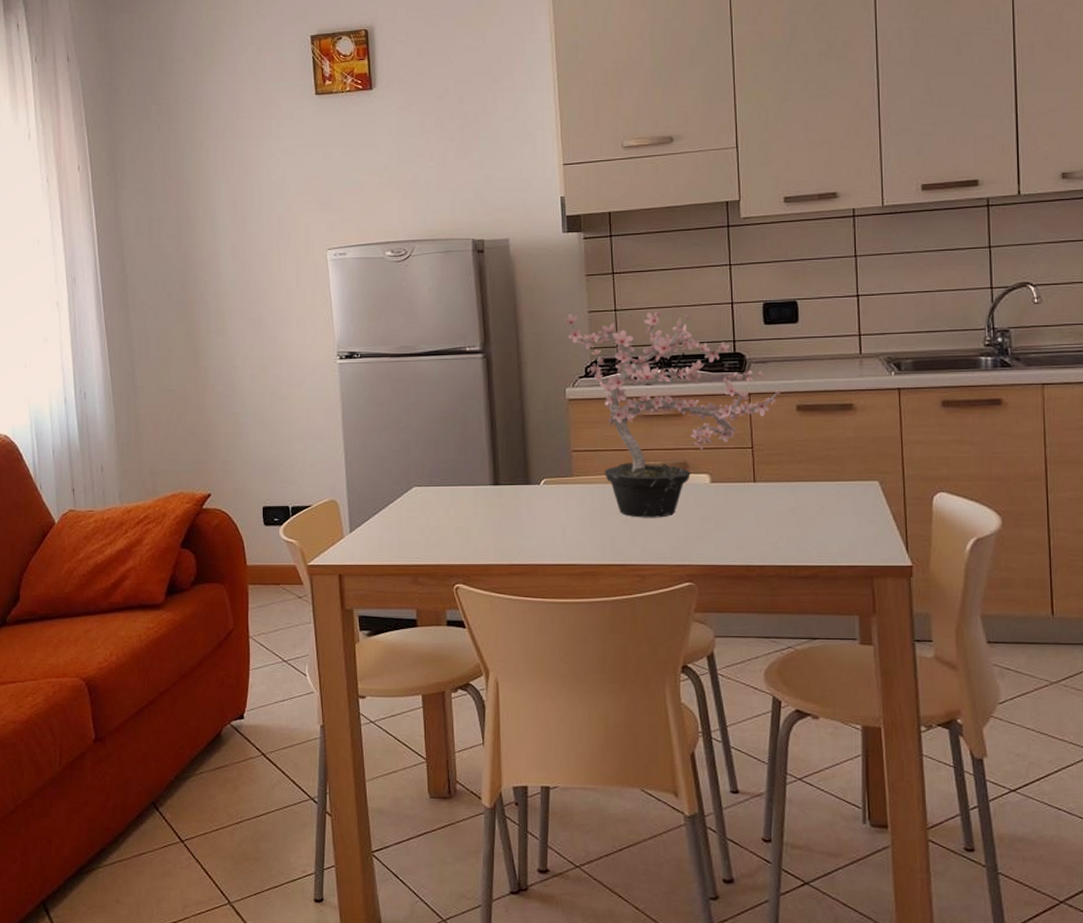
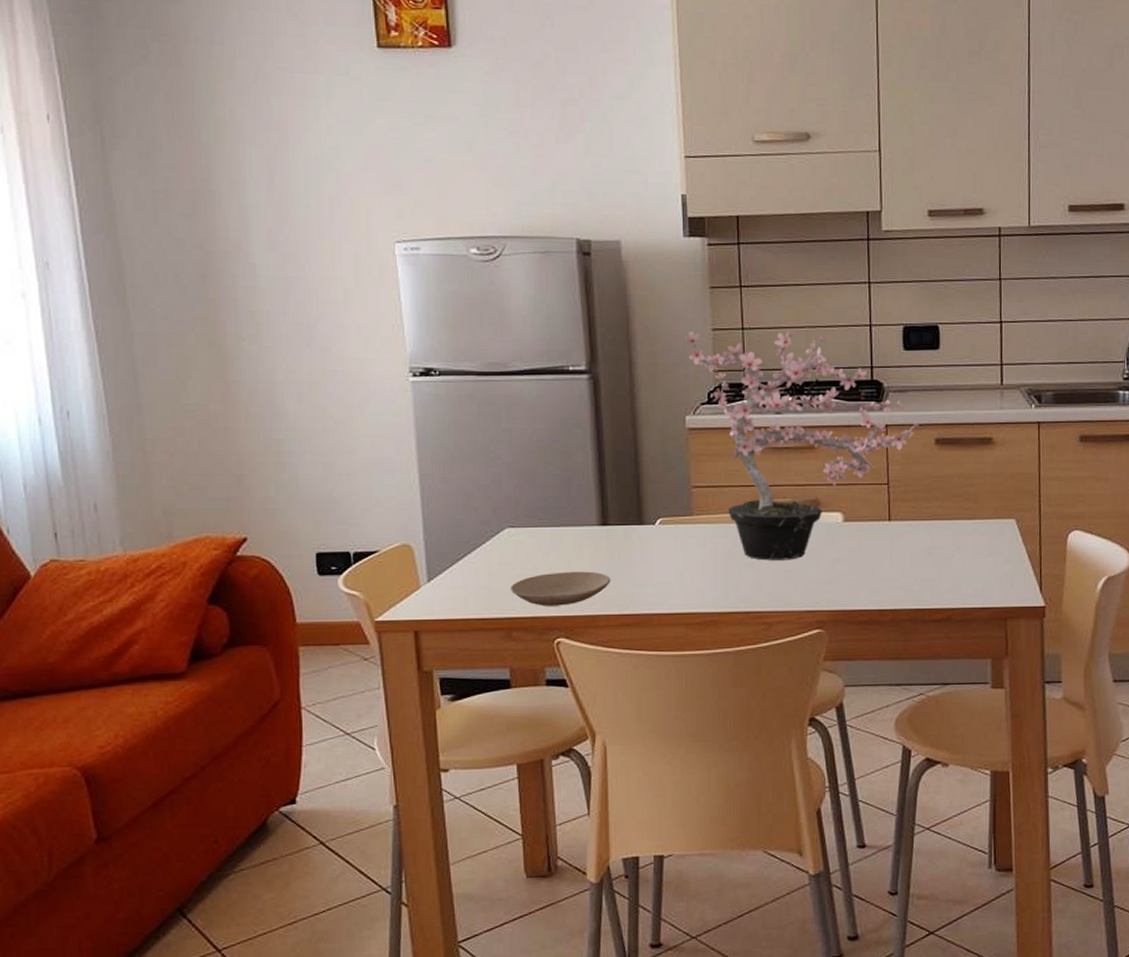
plate: none [416,525,502,556] -> present [509,571,611,606]

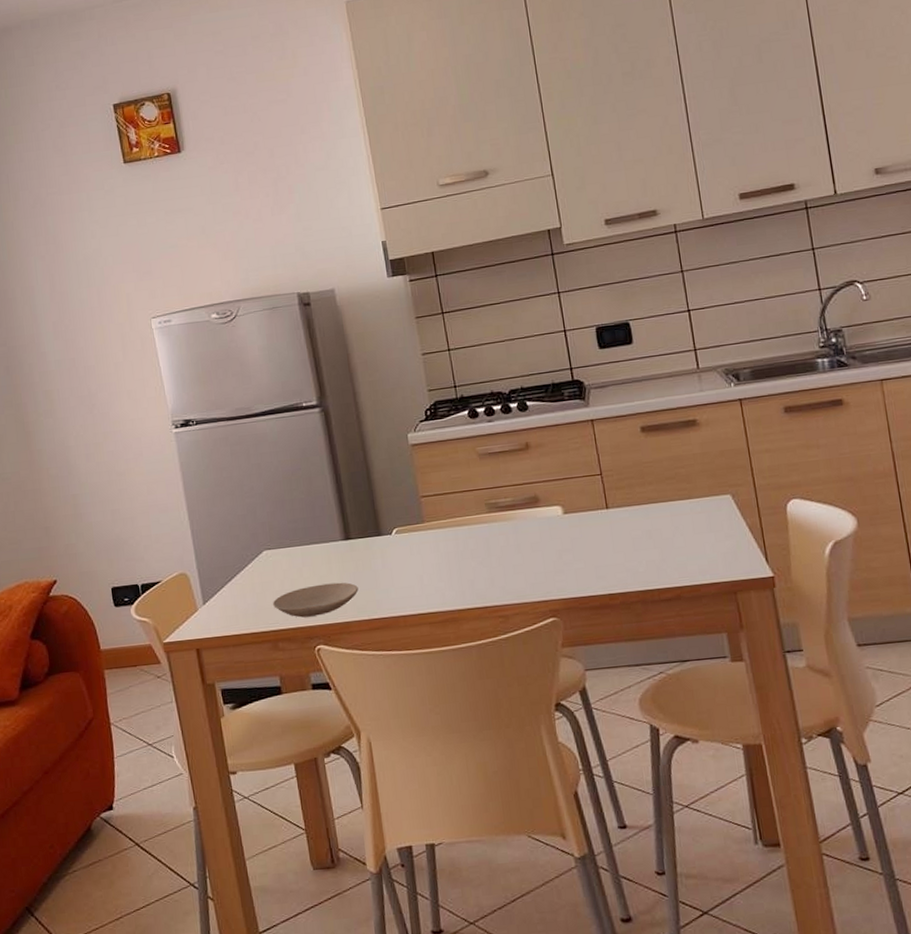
potted plant: present [685,331,919,561] -> none [399,345,624,558]

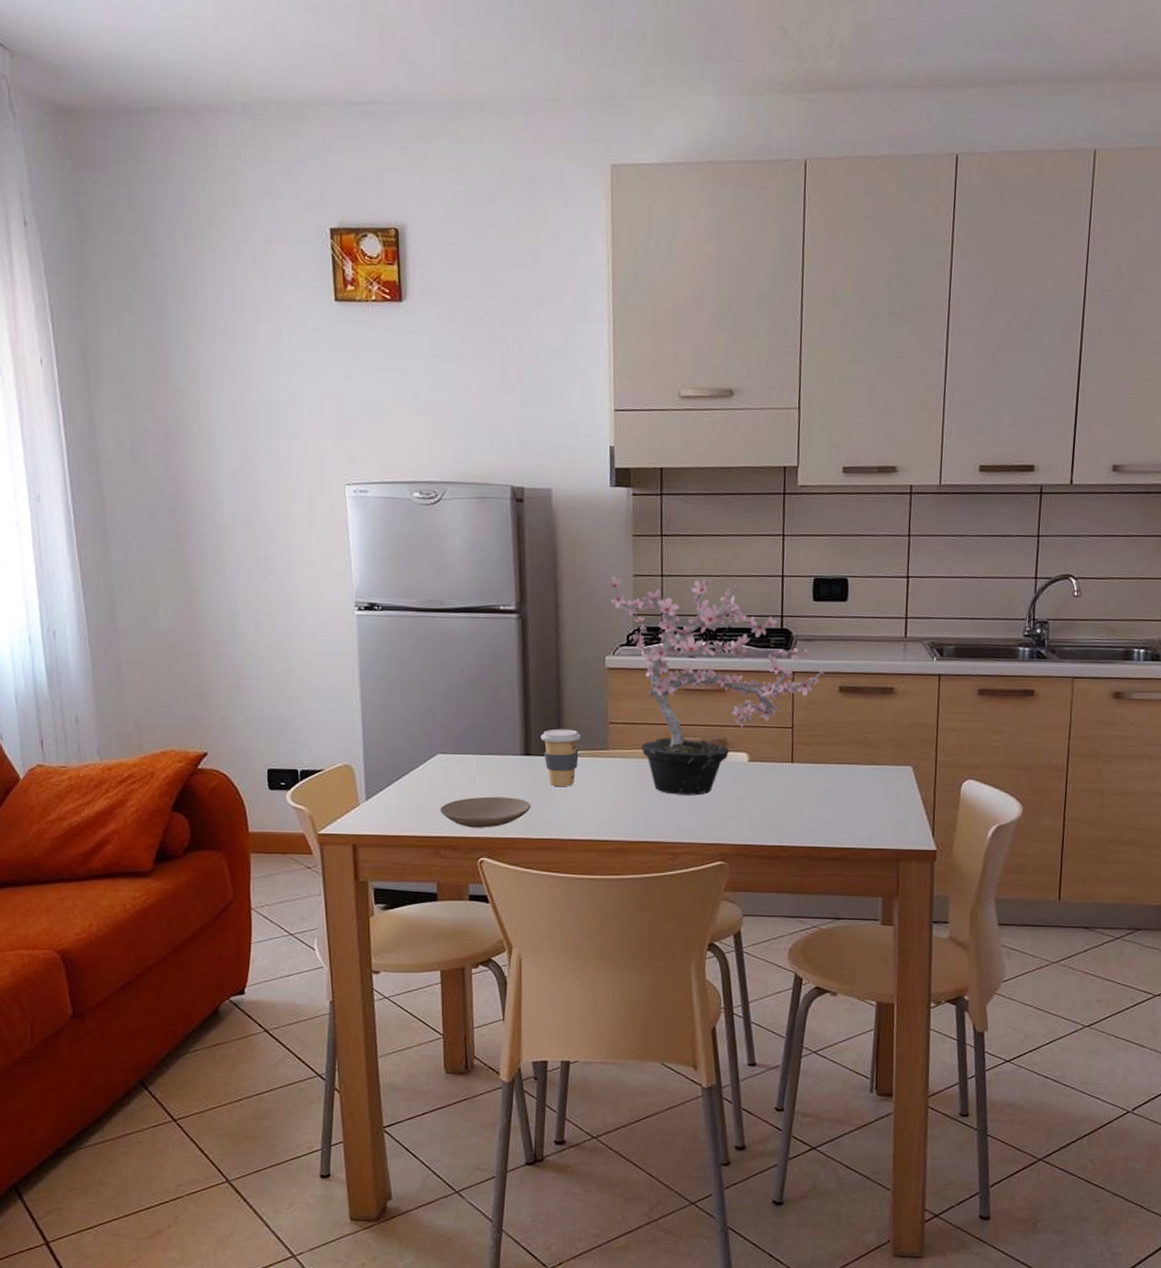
coffee cup: none [357,508,397,566] -> present [541,728,581,786]
potted plant: none [399,345,624,558] -> present [608,576,825,796]

